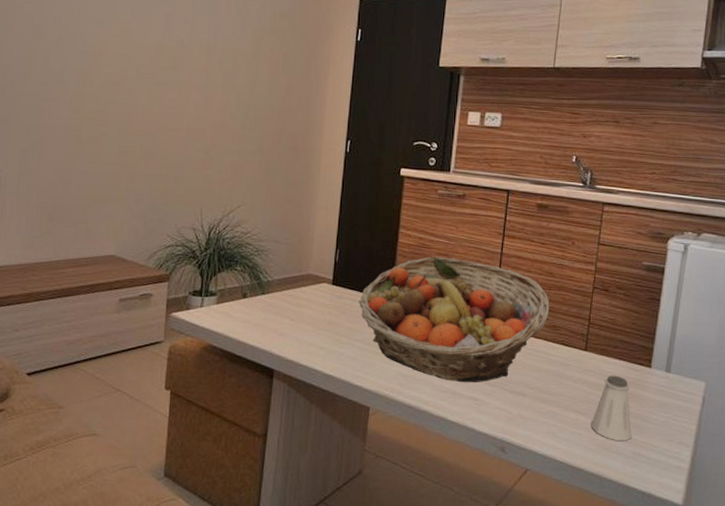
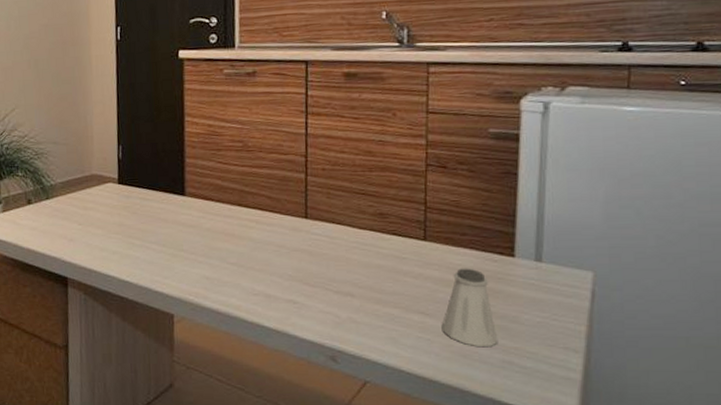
fruit basket: present [358,257,550,383] -> none [148,144,373,284]

